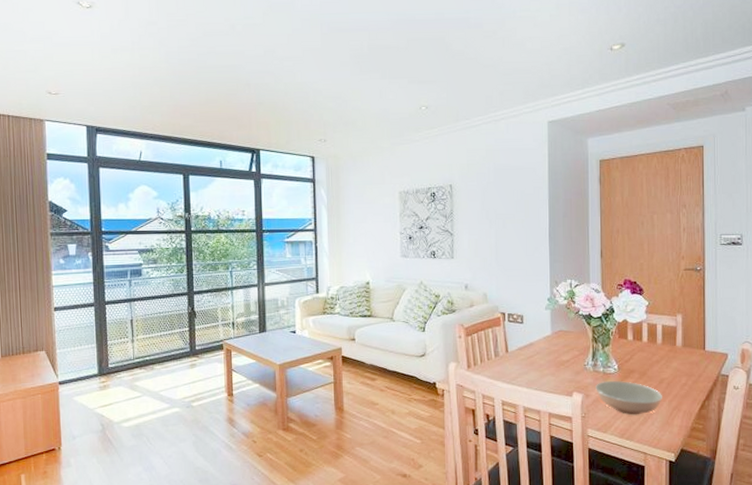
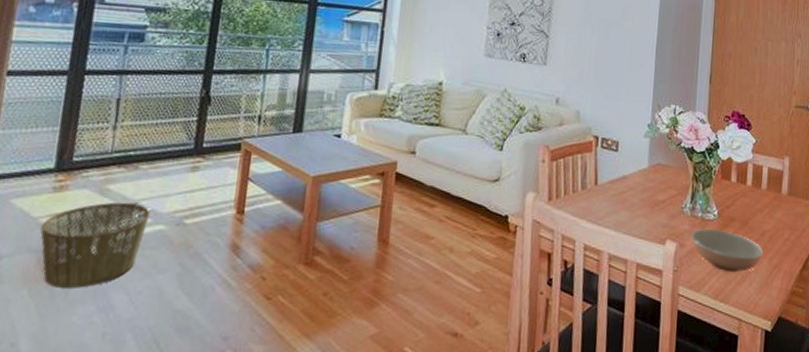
basket: none [97,394,168,456] -> present [40,203,151,288]

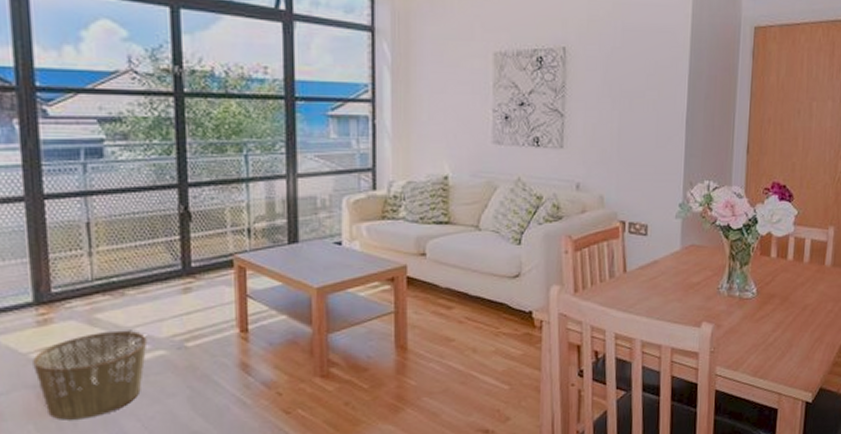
bowl: present [692,229,763,273] -> none [729,308,804,349]

